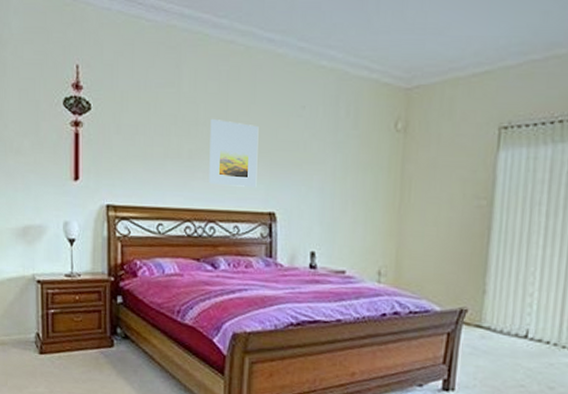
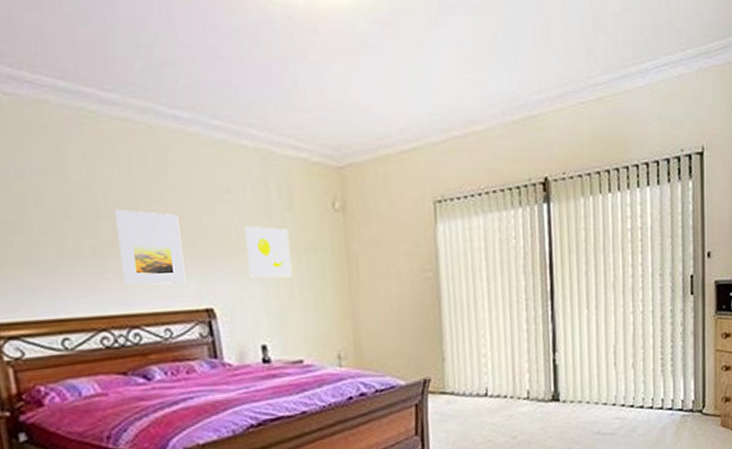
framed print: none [310,140,350,191] -> present [245,225,293,278]

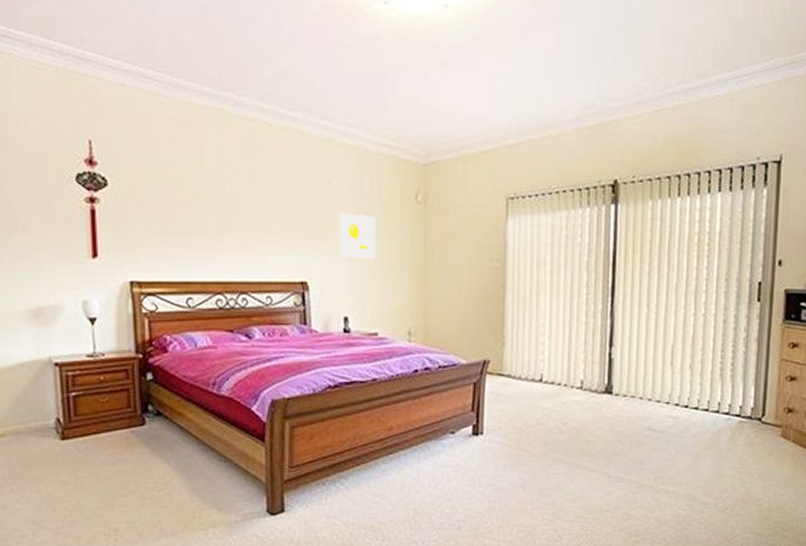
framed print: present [114,208,186,285] -> none [237,193,287,258]

